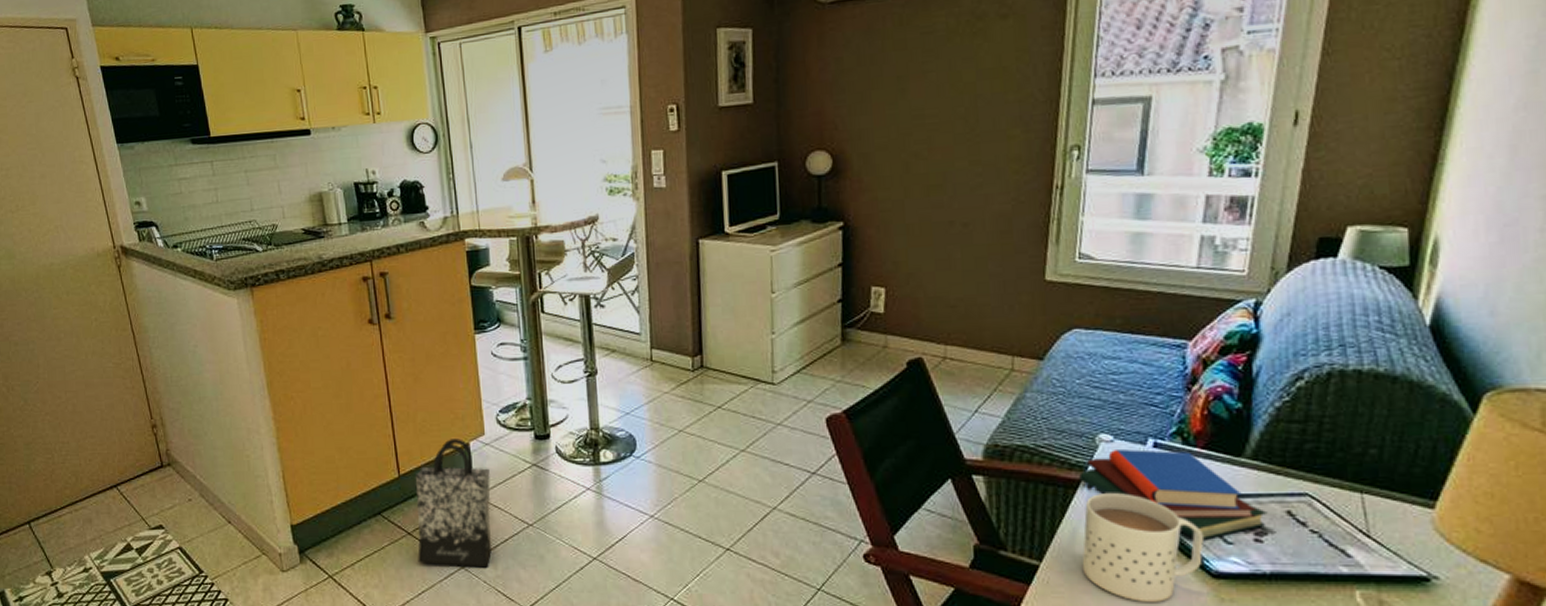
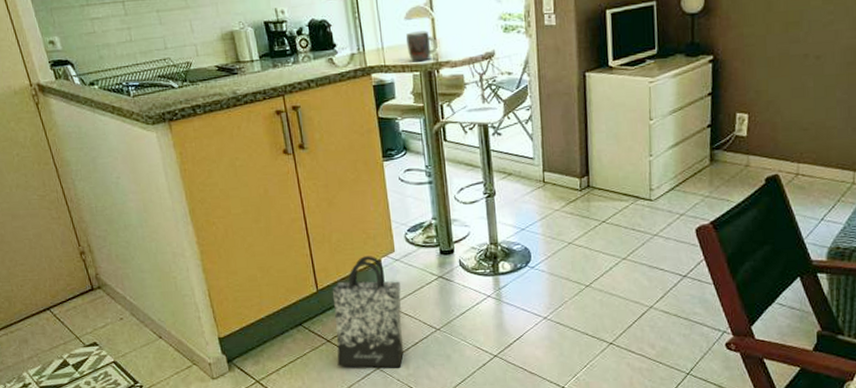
mug: none [503,193,537,227] -> present [406,31,438,62]

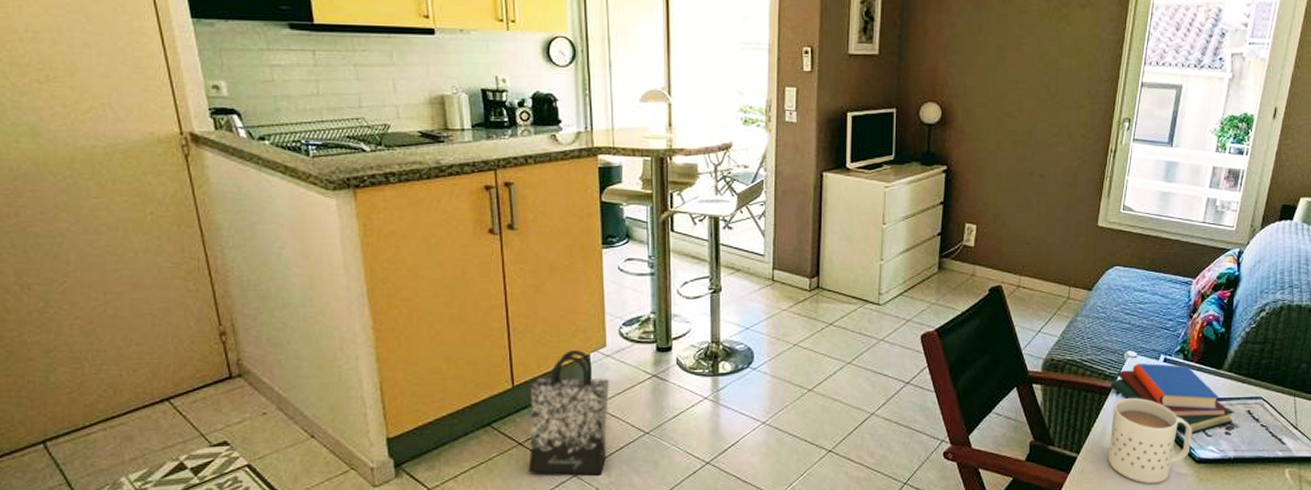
mug: present [406,31,438,62] -> none [640,115,672,147]

